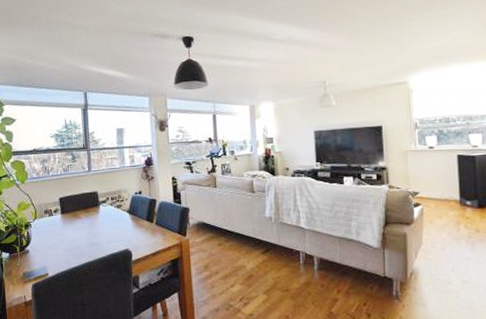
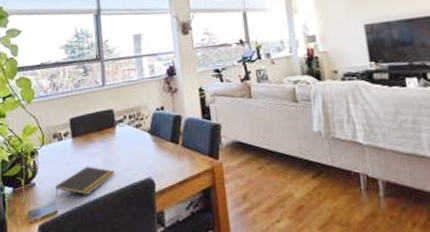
notepad: none [46,238,98,262] -> present [55,166,115,197]

